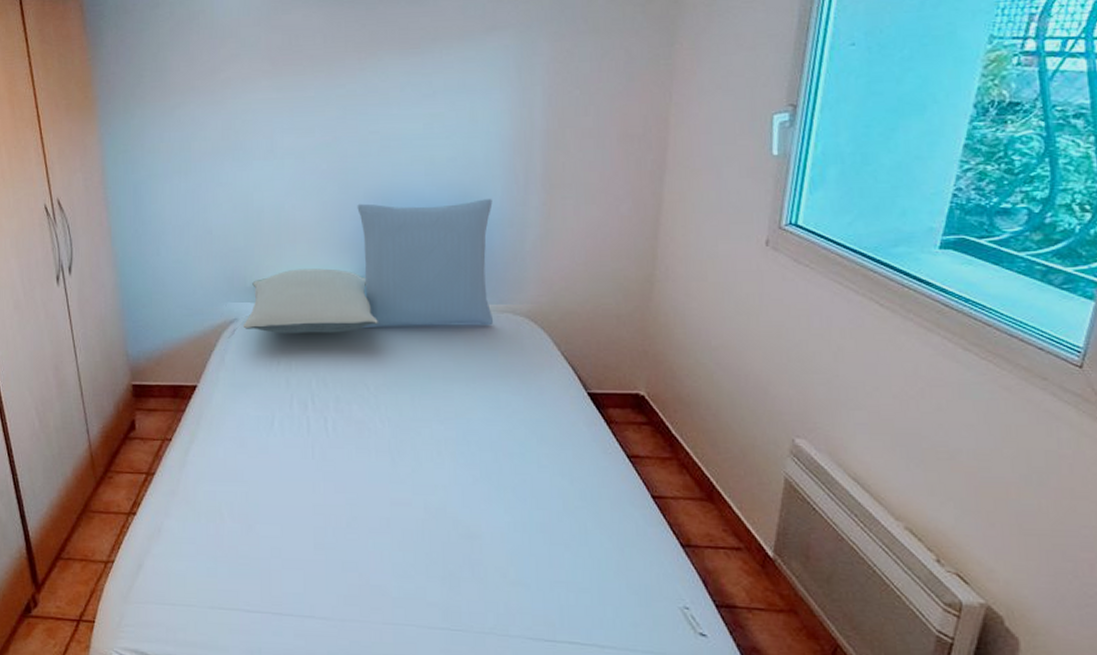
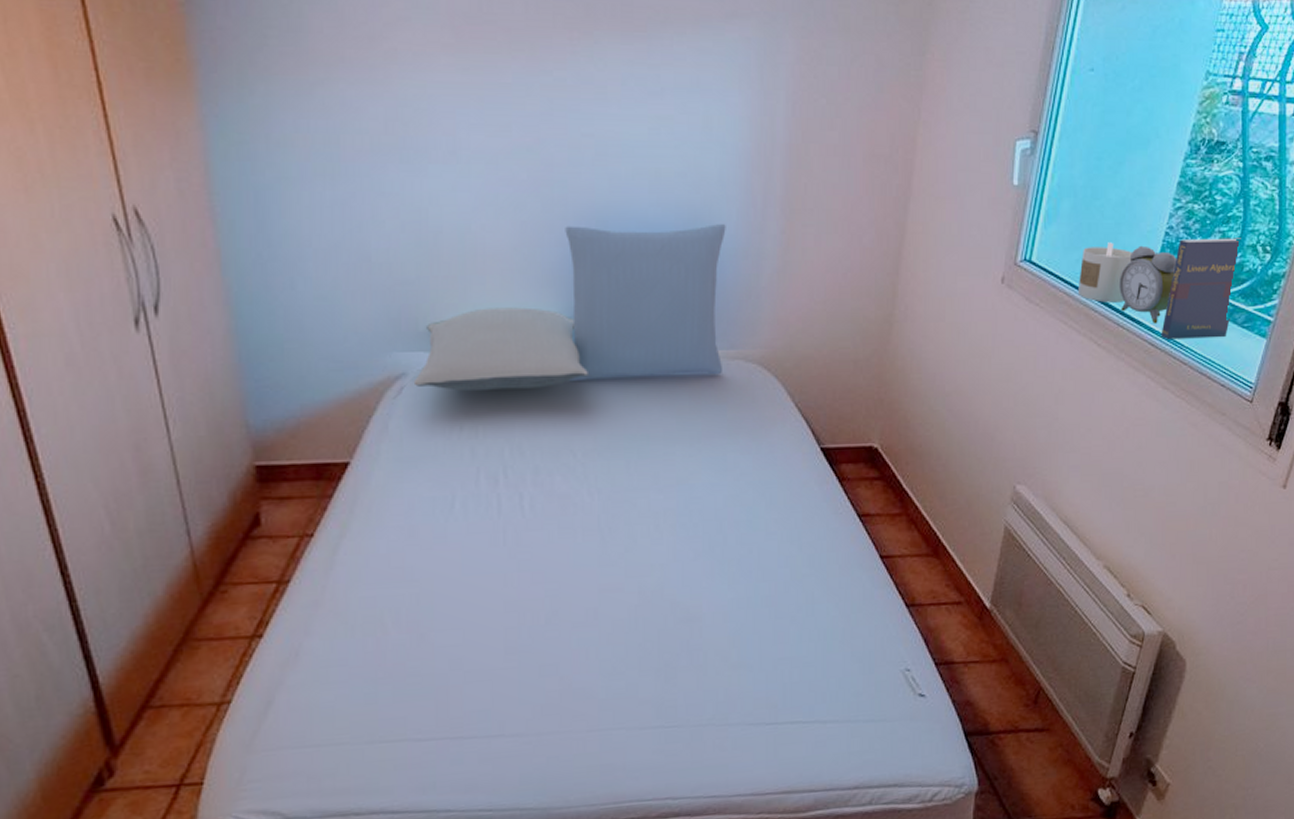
candle: none [852,205,914,264] -> present [1077,242,1132,303]
alarm clock: none [901,207,970,285] -> present [1120,245,1177,325]
book: none [956,197,1050,302] -> present [1161,238,1241,341]

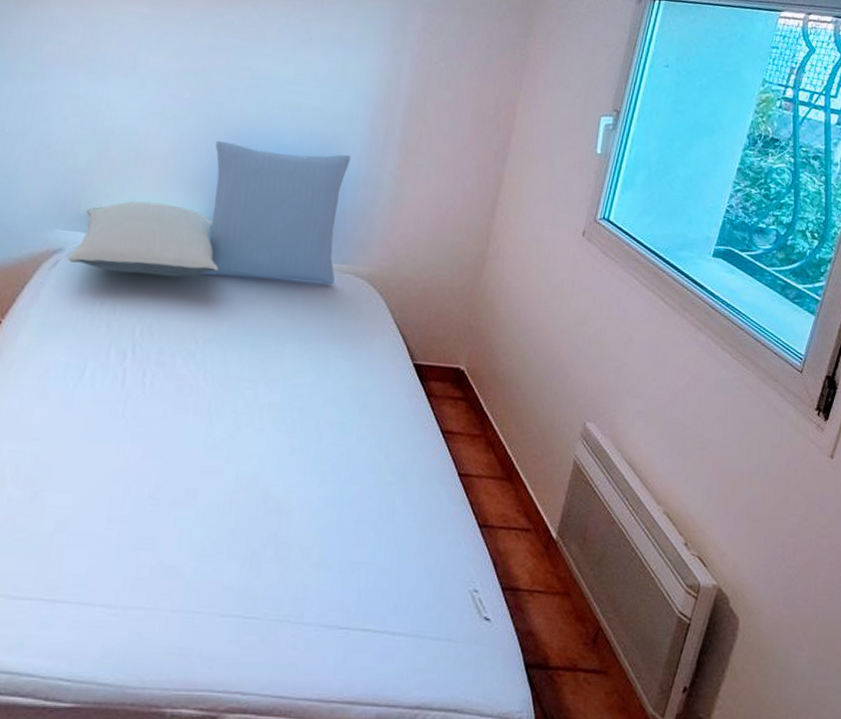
candle: present [1077,242,1132,303] -> none [648,212,697,267]
alarm clock: present [1120,245,1177,325] -> none [685,218,736,290]
book: present [1161,238,1241,341] -> none [720,217,792,310]

